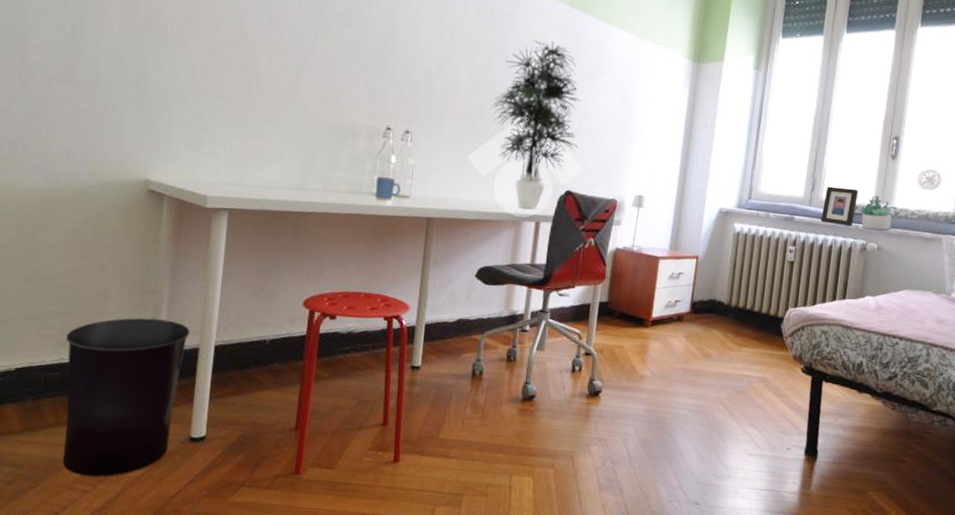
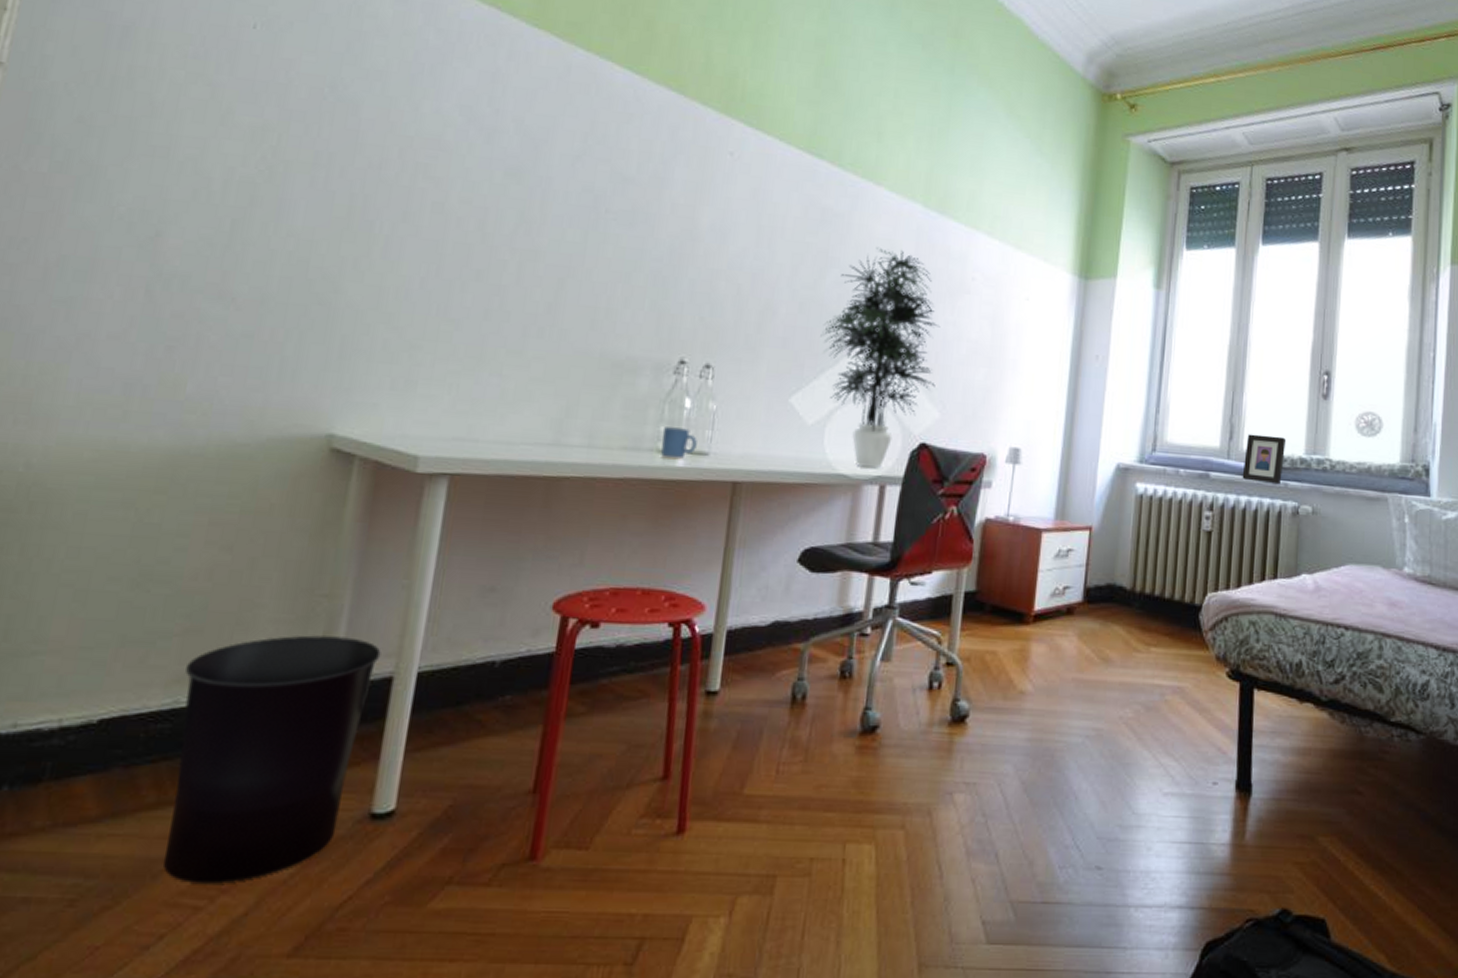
succulent plant: present [861,195,892,231] -> none [1291,445,1328,489]

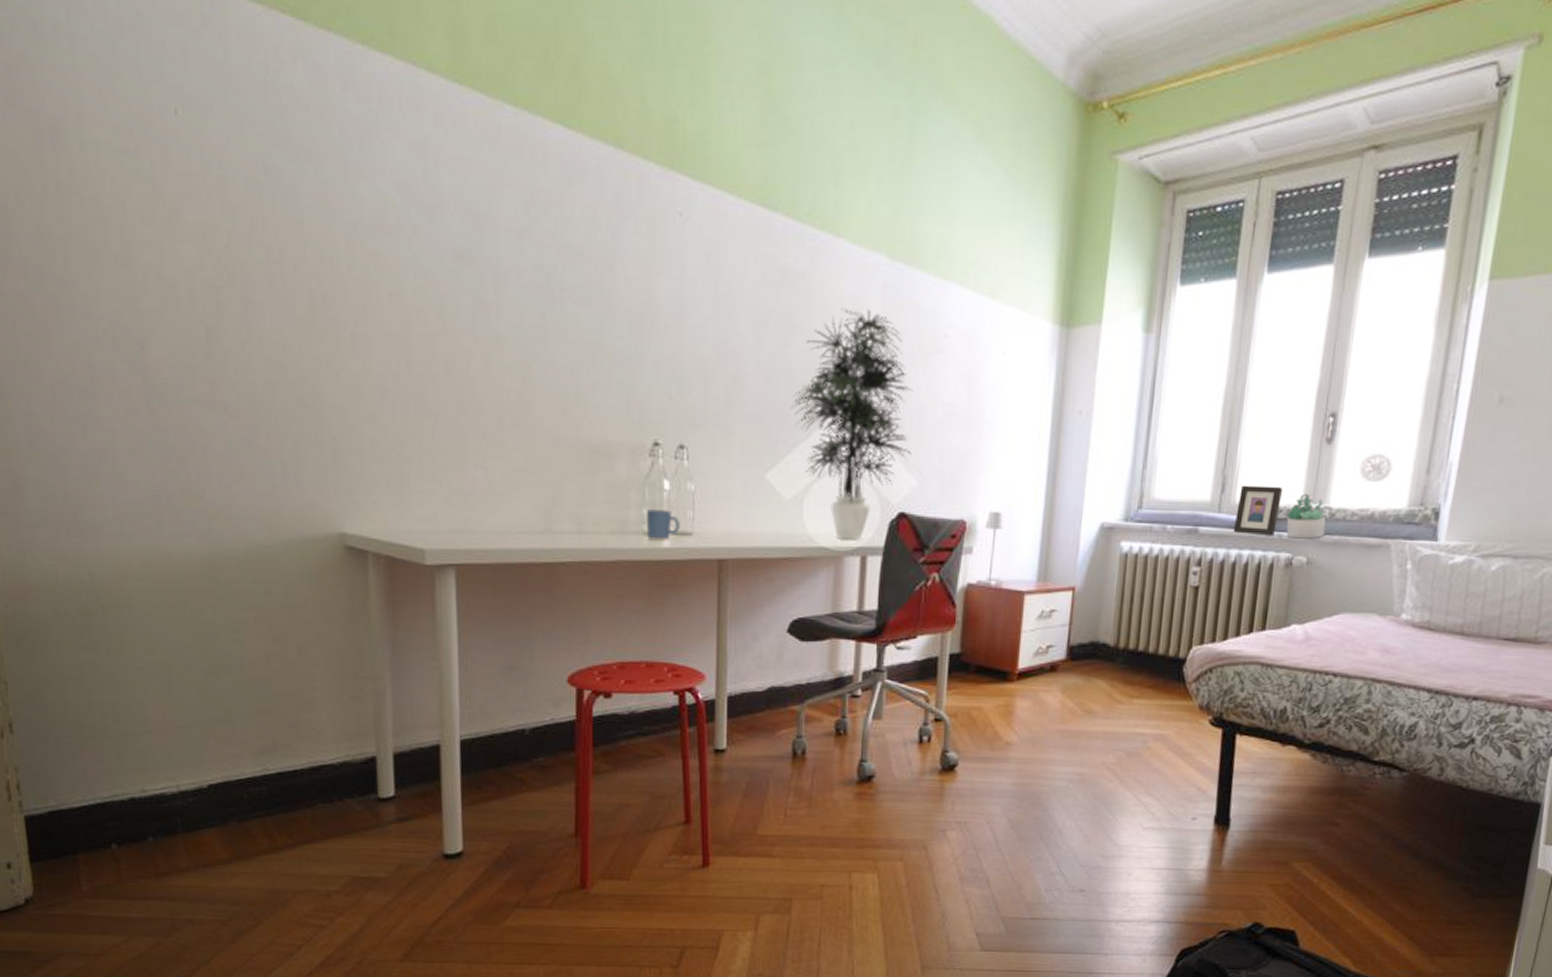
waste bin: present [163,635,381,884] -> none [267,712,426,908]
succulent plant: none [1291,445,1328,489] -> present [1286,493,1326,539]

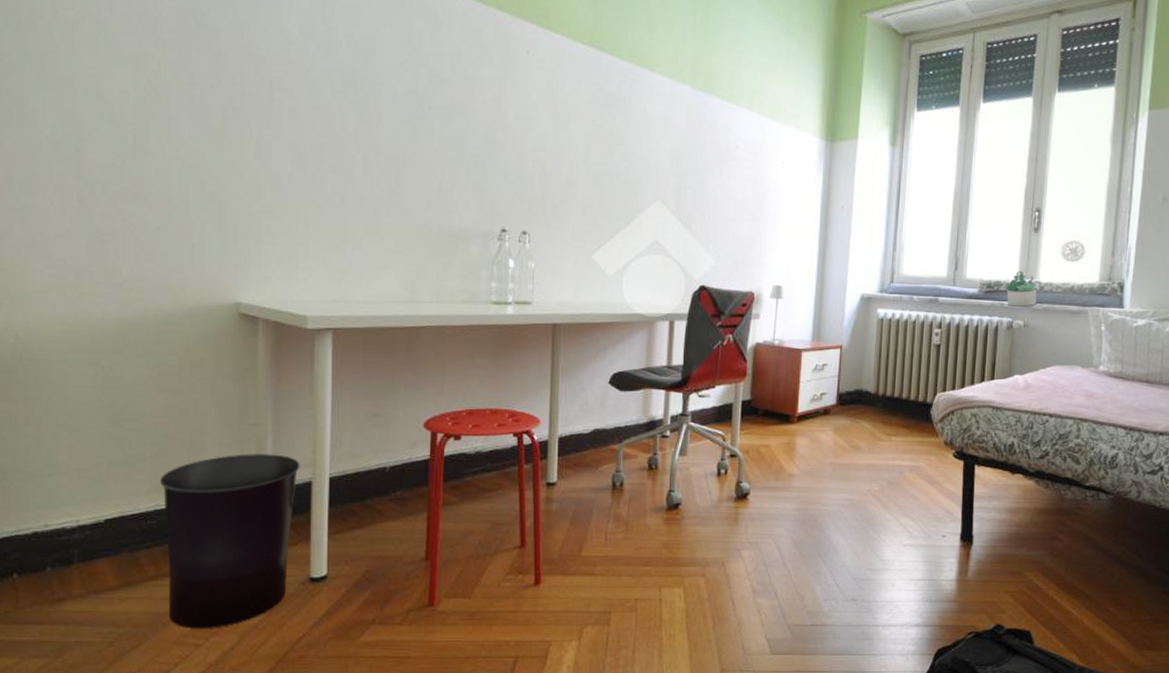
waste bin: none [267,712,426,908] -> present [160,454,300,629]
mug: present [646,509,680,541] -> none [493,283,522,309]
plant: present [791,308,914,539] -> none [613,126,712,307]
picture frame: present [1233,485,1284,536] -> none [965,264,1003,305]

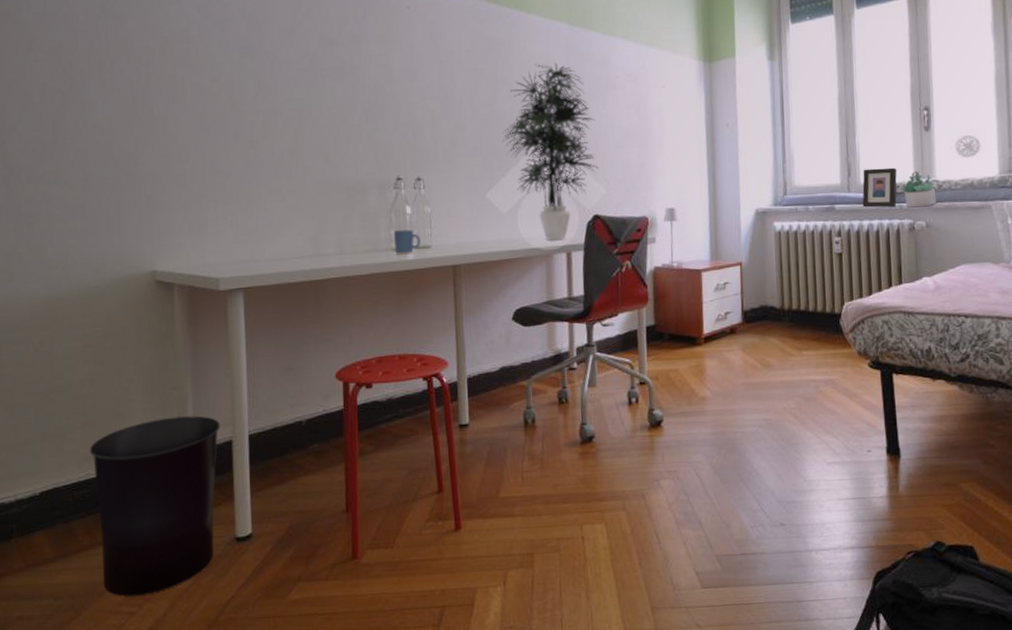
mug: none [493,283,522,309] -> present [393,229,421,255]
plant: none [613,126,712,307] -> present [502,63,599,240]
picture frame: none [965,264,1003,305] -> present [862,167,897,208]

